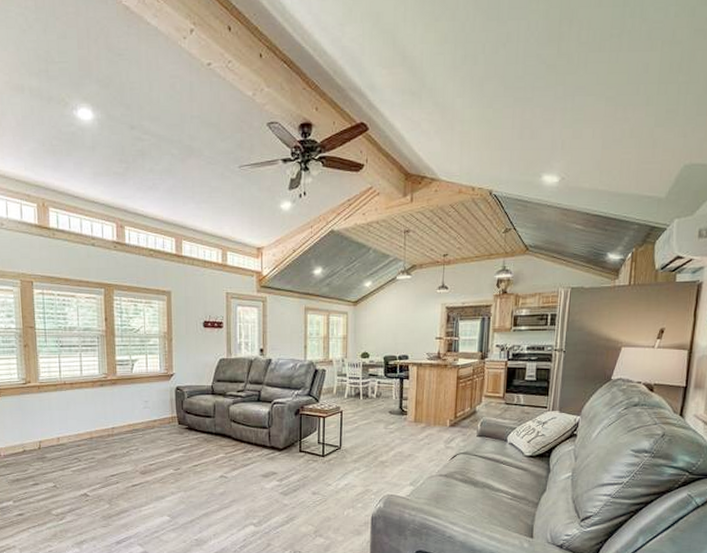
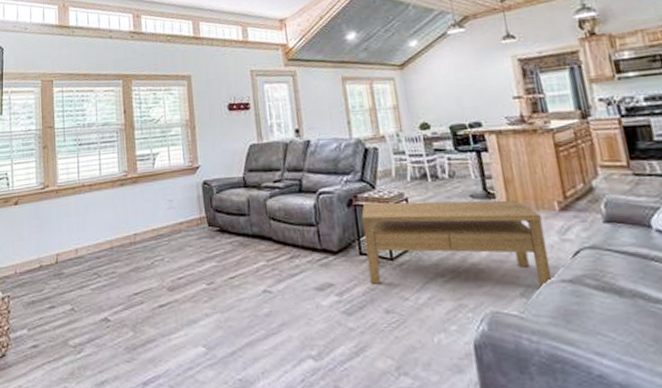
coffee table: none [305,413,437,480] -> present [361,200,553,288]

